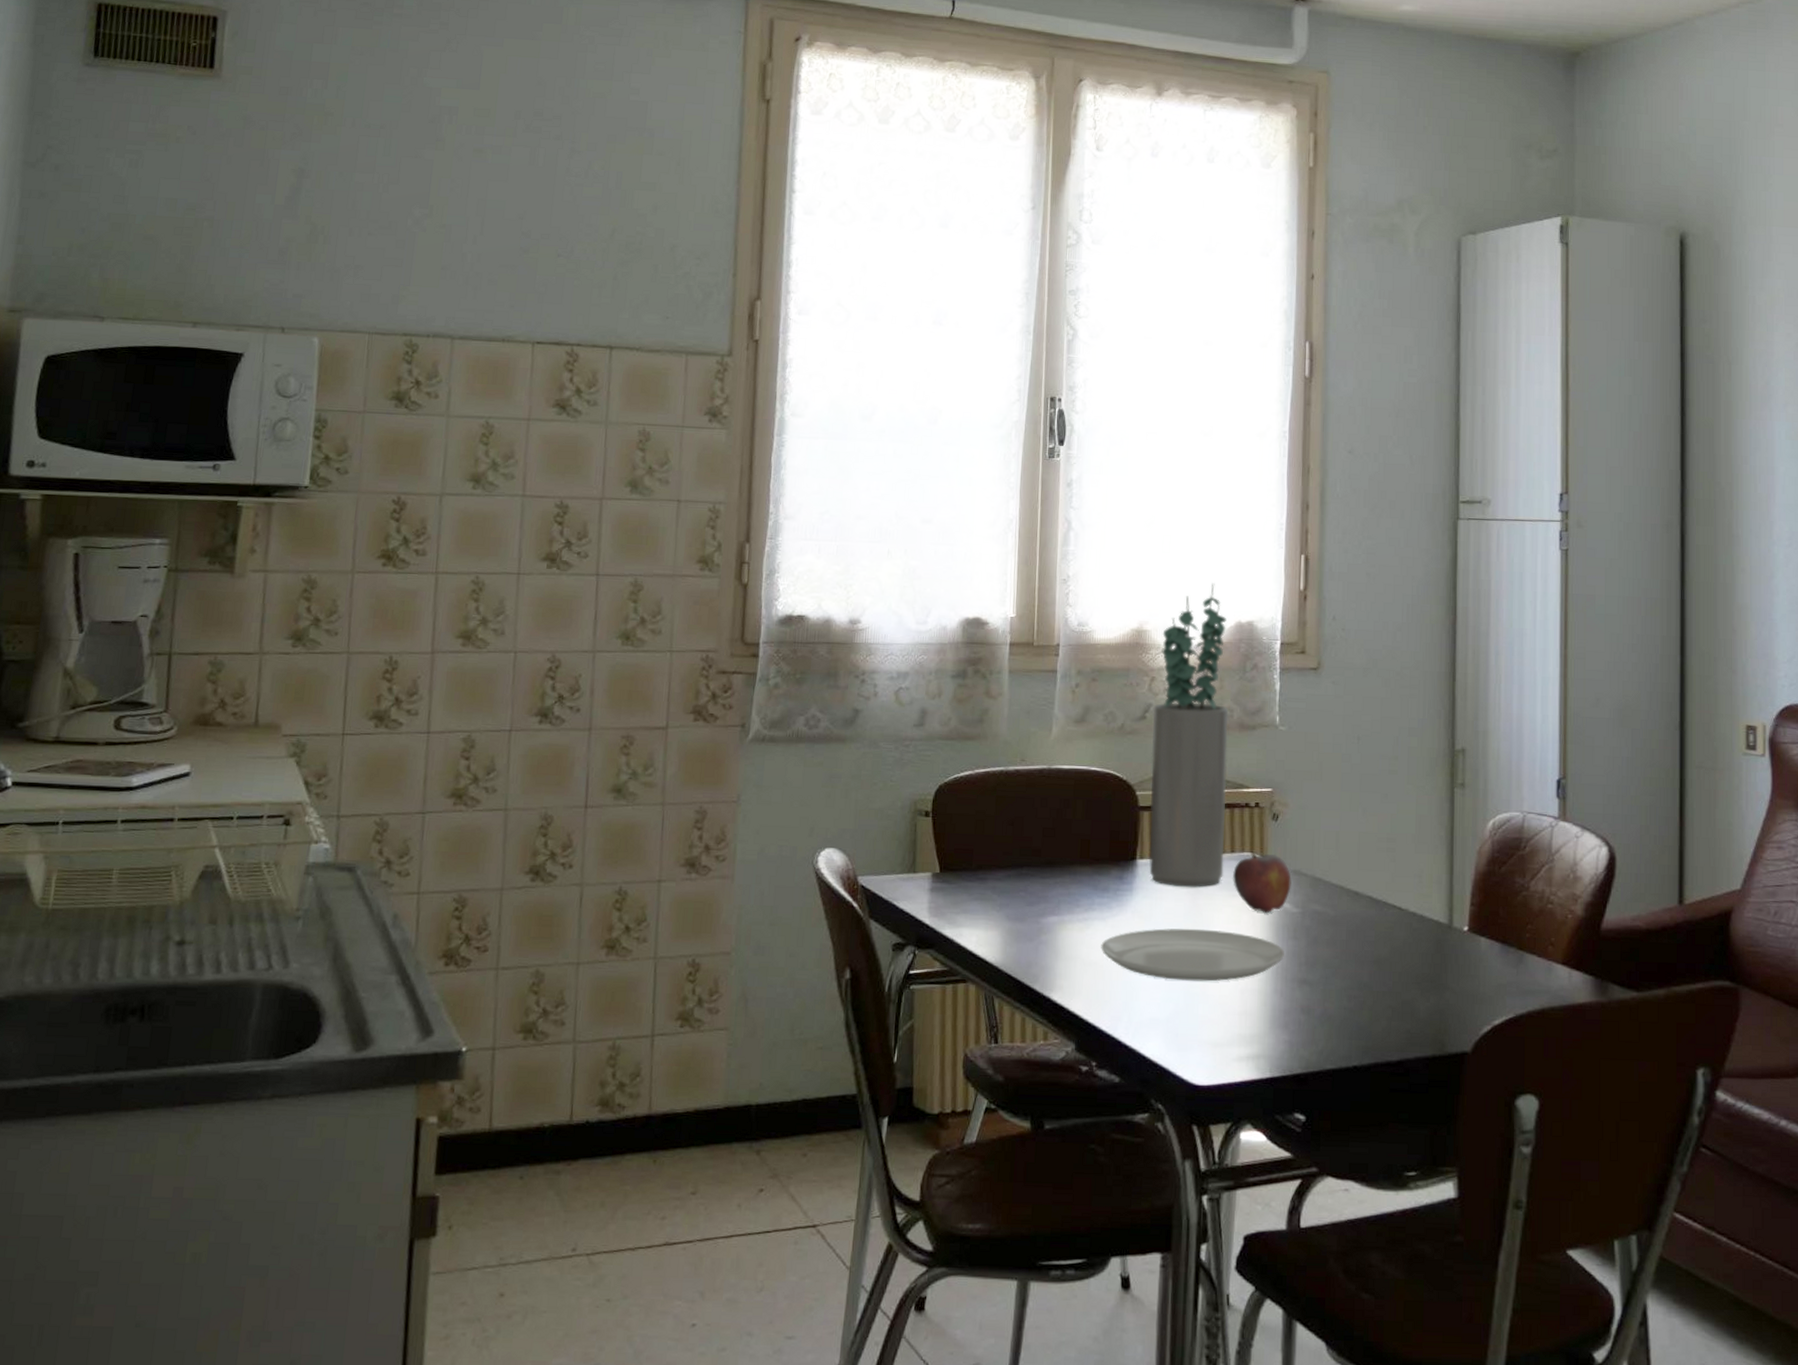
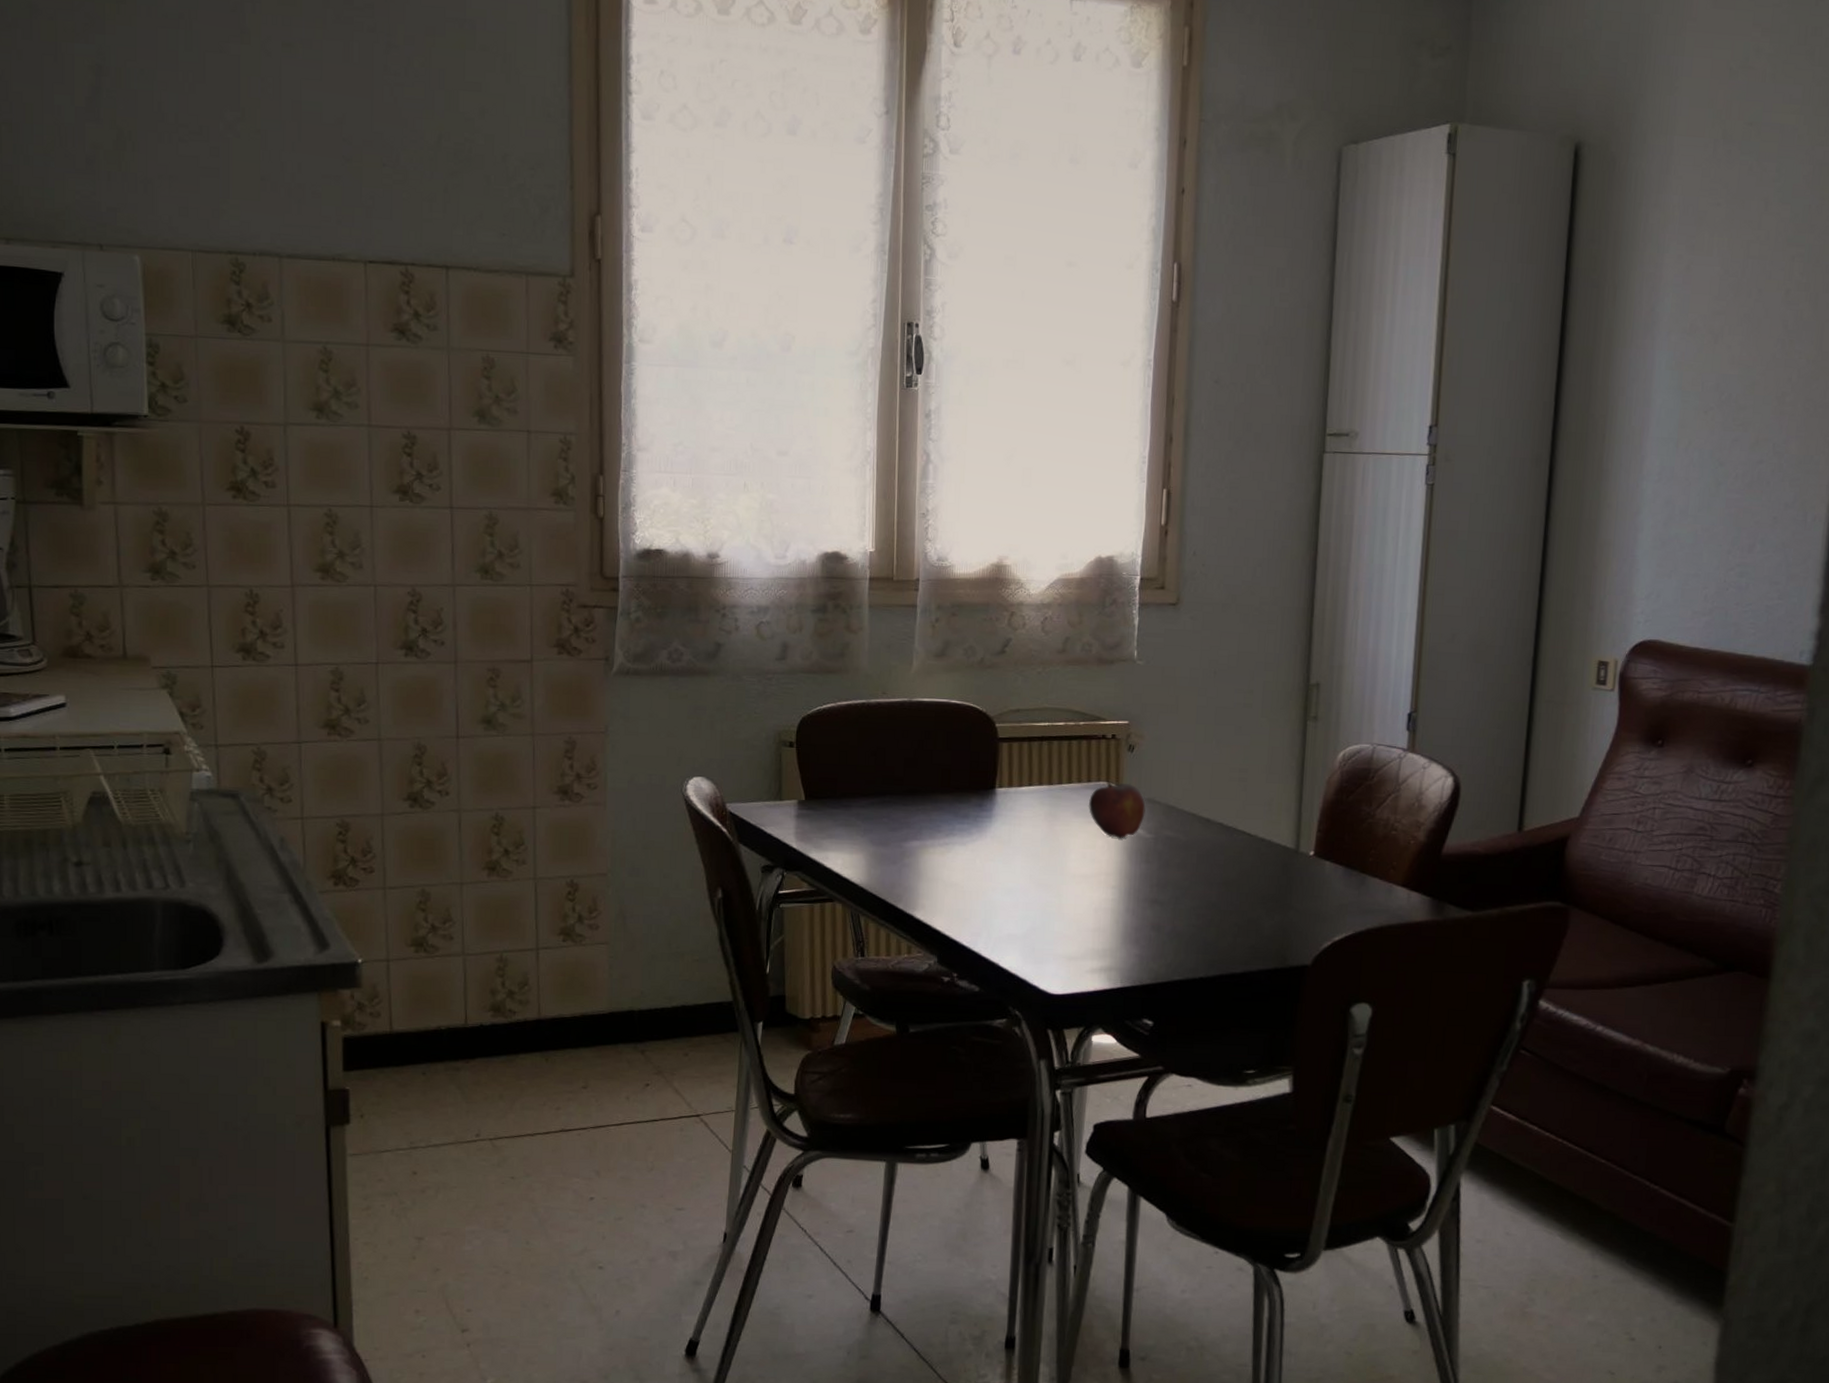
plate: present [1101,928,1284,982] -> none [961,852,1137,901]
vase: present [1148,583,1228,886] -> none [1007,517,1087,814]

